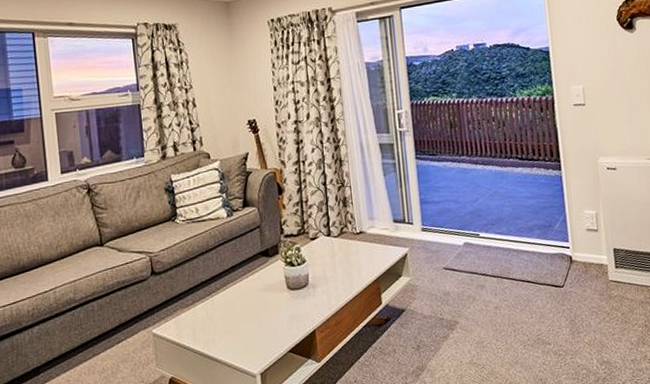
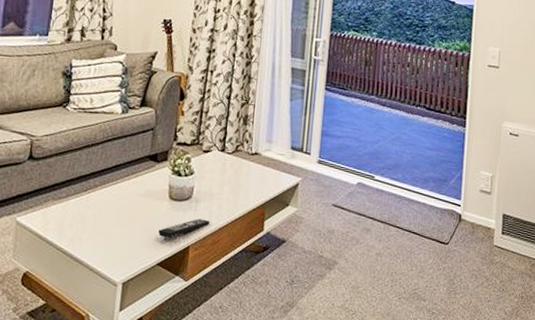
remote control: none [284,302,330,326] -> present [158,219,210,238]

